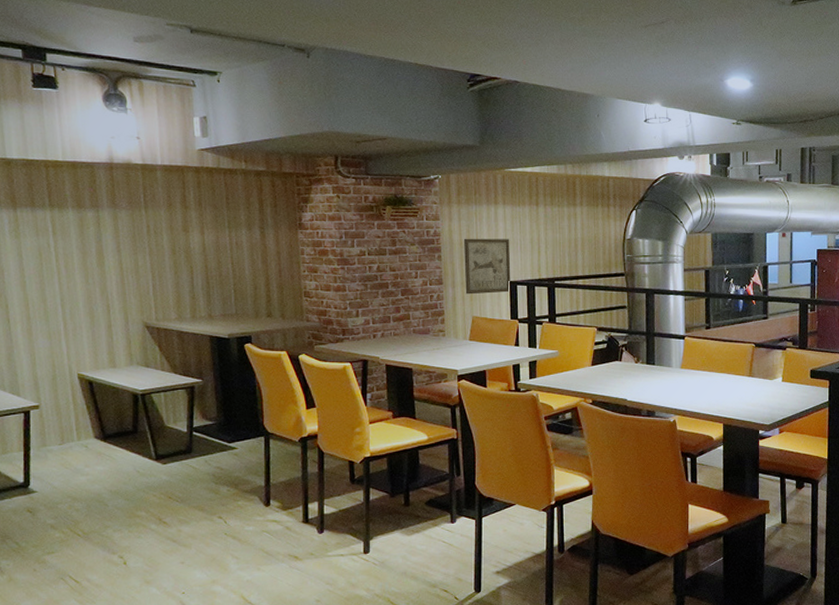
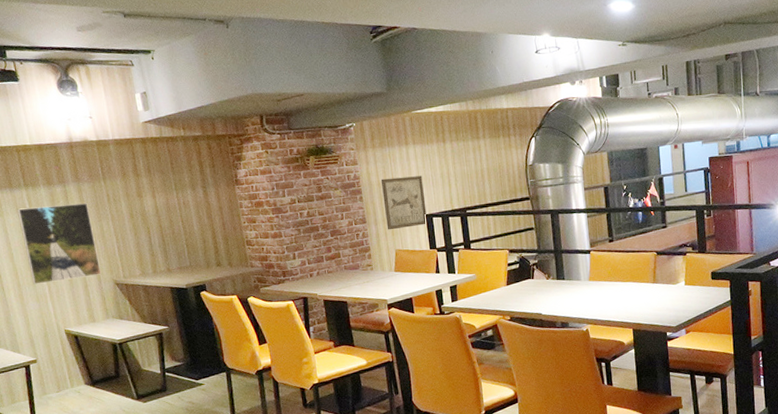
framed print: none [37,231,130,319] -> present [17,203,102,285]

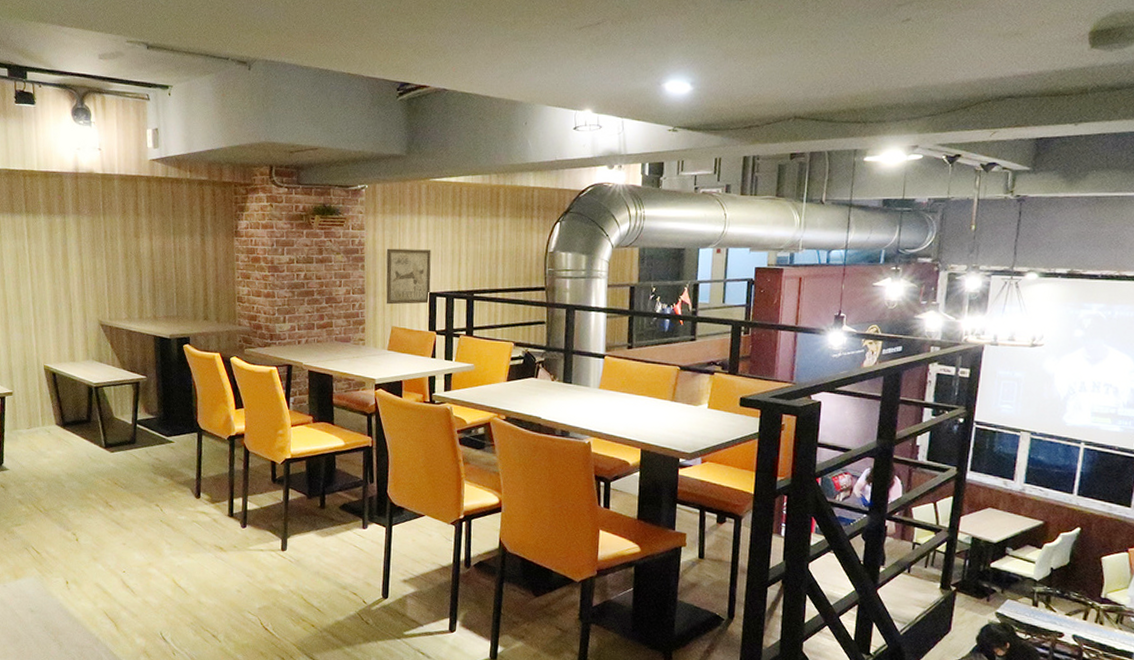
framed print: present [17,203,102,285] -> none [15,235,88,315]

